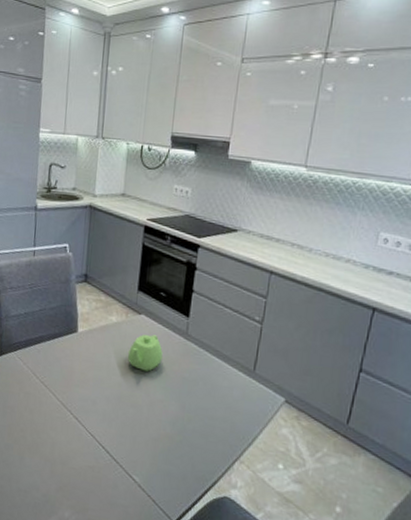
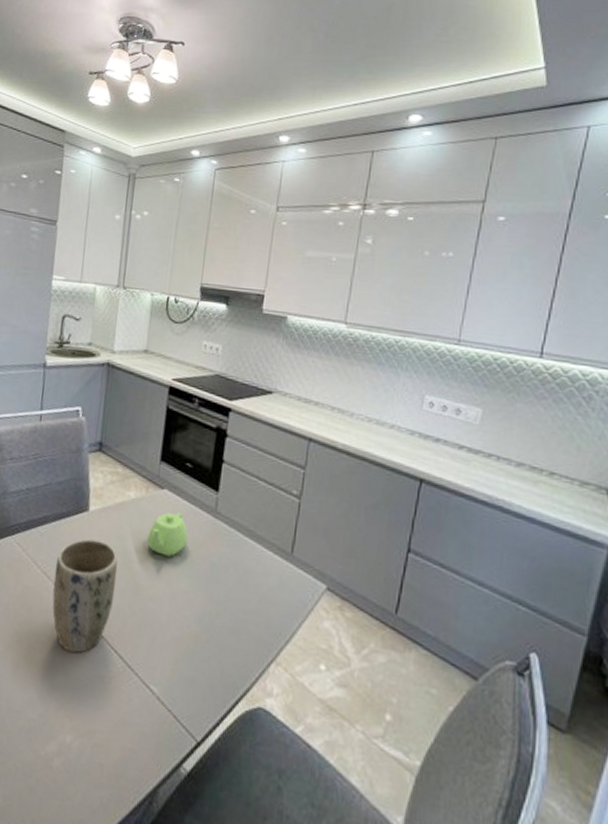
plant pot: none [49,355,104,448] -> present [52,538,118,653]

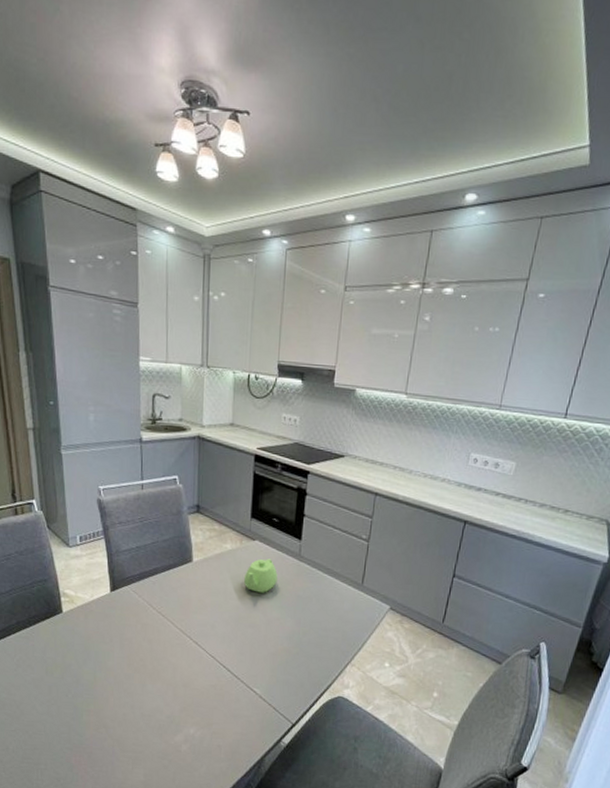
plant pot: present [52,538,118,653] -> none [168,584,221,670]

